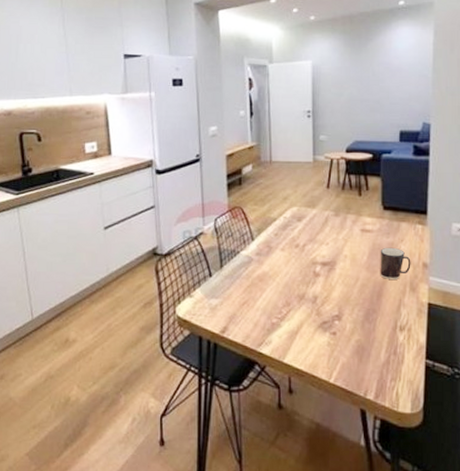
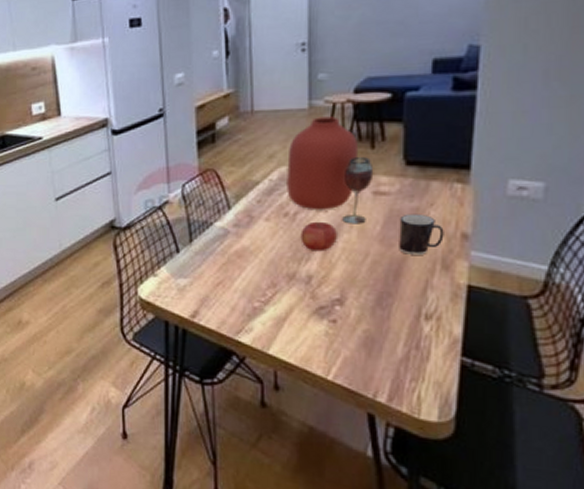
vase: none [297,169,350,242] -> present [287,116,359,209]
fruit: none [308,252,335,276] -> present [300,221,337,252]
wineglass: none [339,201,361,255] -> present [342,156,374,224]

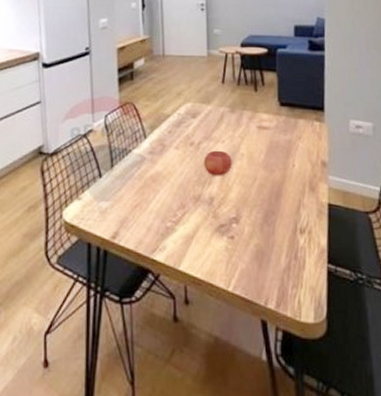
vase: present [287,116,359,209] -> none [192,64,246,140]
wineglass: present [342,156,374,224] -> none [235,97,258,153]
mug: present [399,213,444,256] -> none [277,145,310,180]

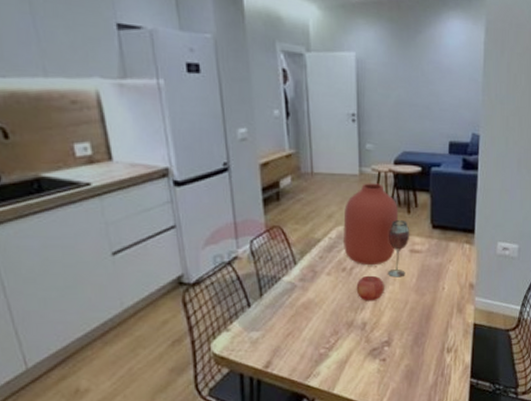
vase: none [192,64,246,140] -> present [343,183,399,264]
wineglass: none [235,97,258,153] -> present [388,219,410,278]

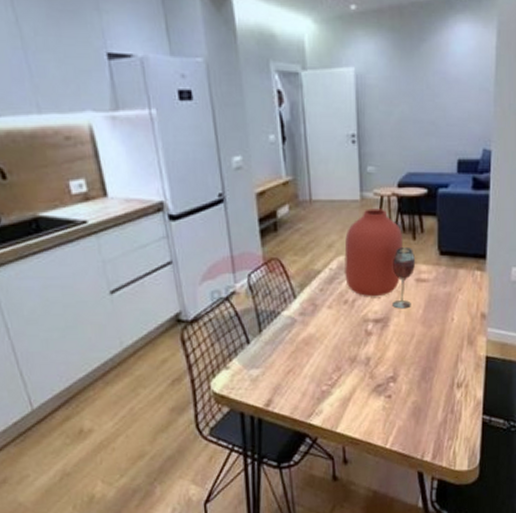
fruit: present [356,275,384,302] -> none [359,307,389,335]

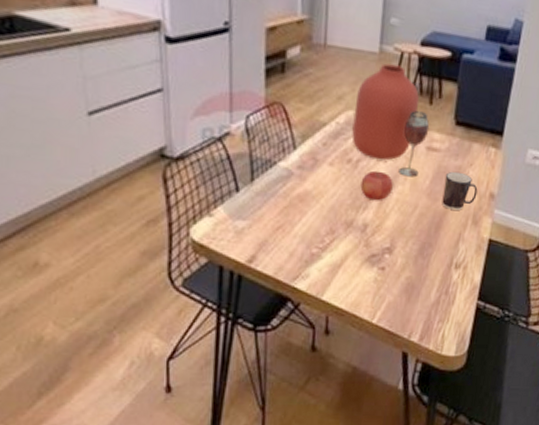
fruit: none [359,307,389,335] -> present [360,170,393,201]
mug: none [436,297,469,335] -> present [441,171,478,211]

